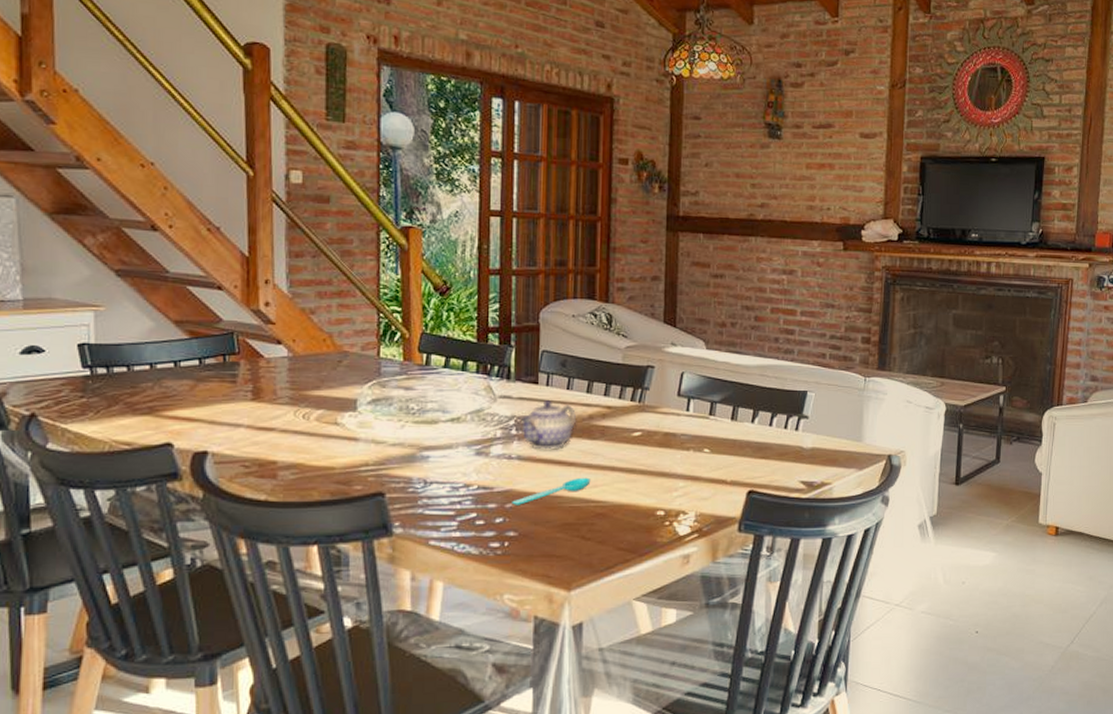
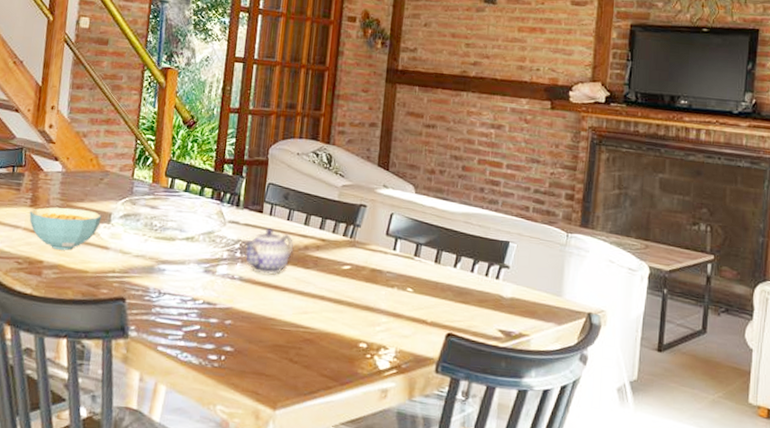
cereal bowl: none [252,397,345,446] -> present [29,207,102,251]
spoon: present [512,477,591,505] -> none [231,303,302,323]

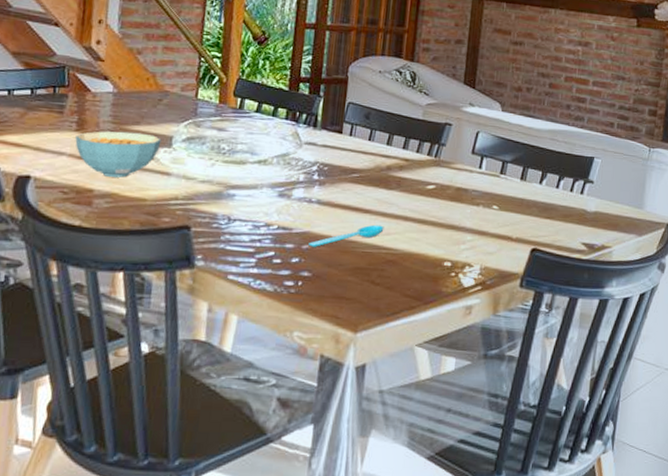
spoon: none [231,303,302,323] -> present [308,224,384,247]
teapot: present [243,228,294,275] -> none [321,149,376,197]

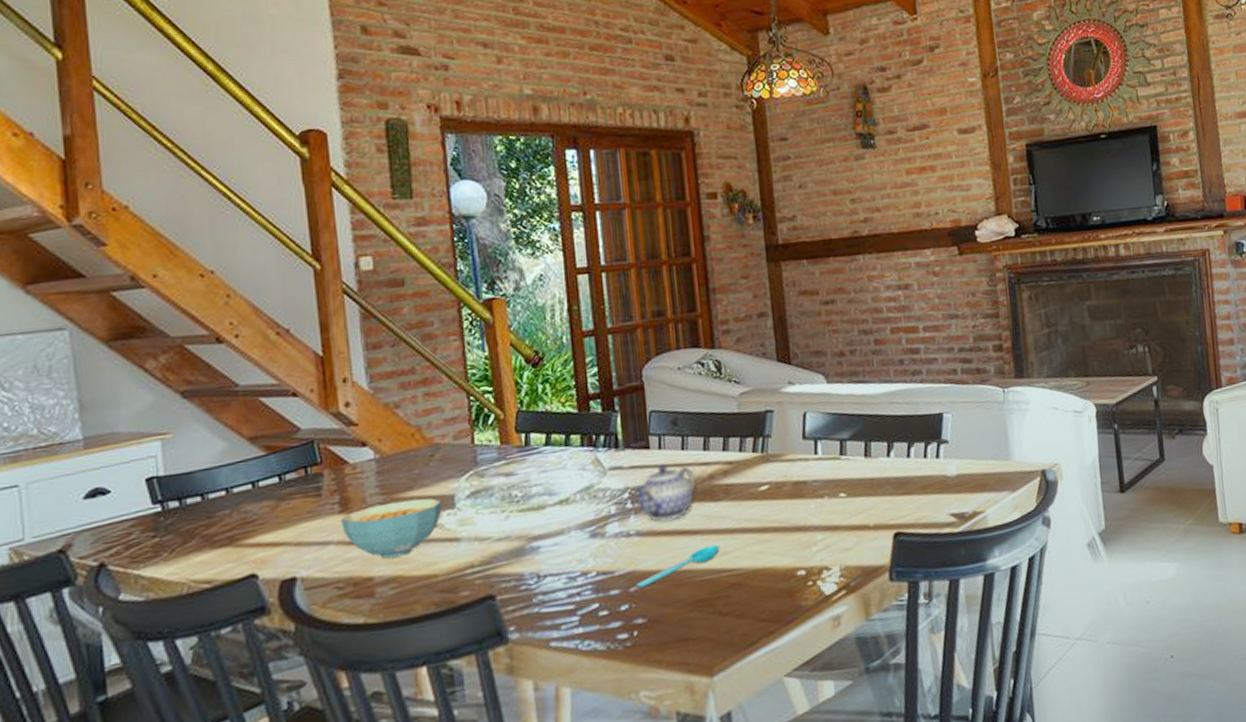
teapot: none [321,149,376,197] -> present [633,464,697,522]

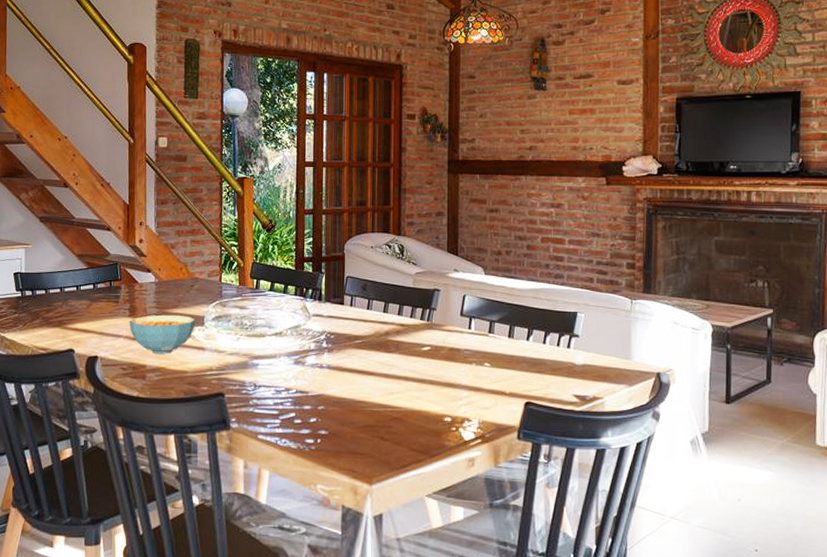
teapot: present [633,464,697,522] -> none [328,319,376,361]
spoon: present [636,544,720,588] -> none [323,385,388,408]

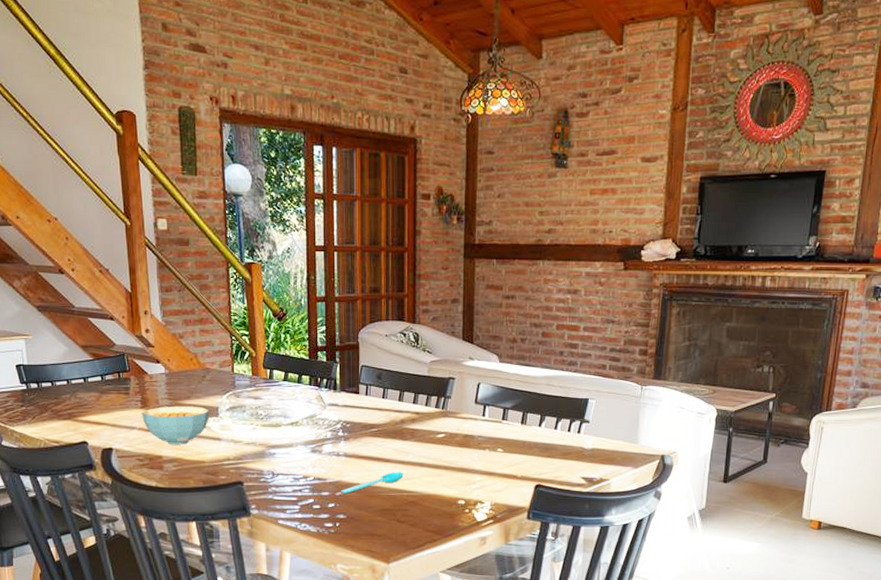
spoon: none [323,385,388,408] -> present [341,471,403,493]

